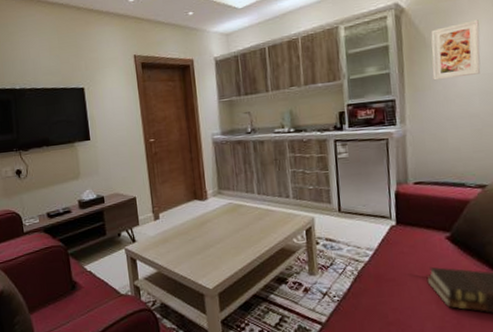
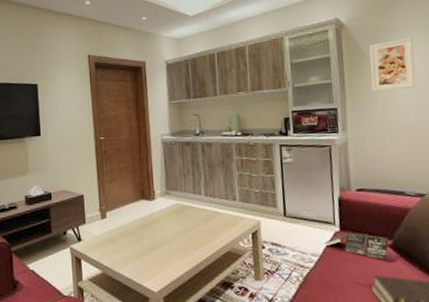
paperback book: none [380,224,447,251] -> present [324,231,389,259]

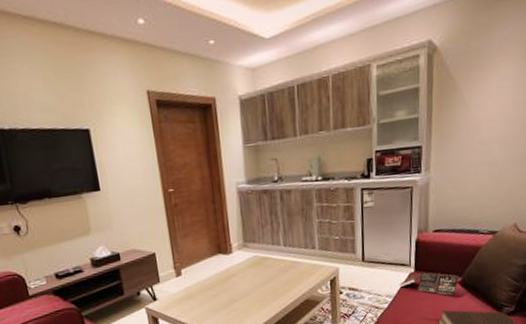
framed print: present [369,37,416,92] -> none [458,62,506,127]

